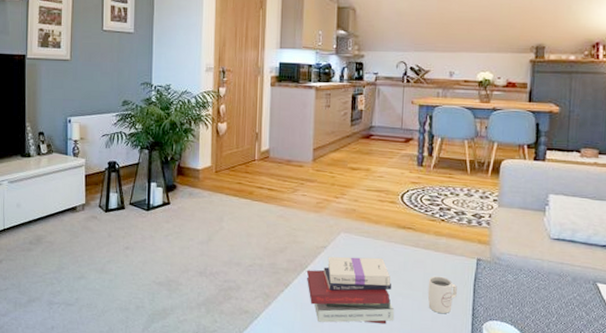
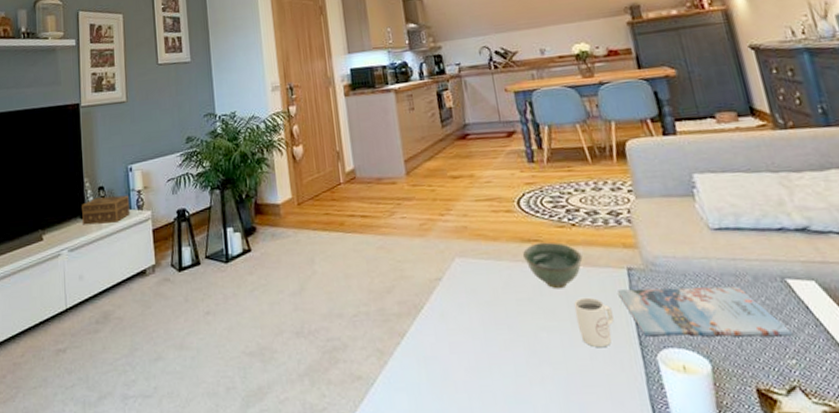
decorative box: none [23,141,67,164] -> present [82,195,131,225]
books: present [306,256,395,323] -> none [423,284,544,379]
bowl: none [396,230,444,267] -> present [522,242,583,289]
magazine: none [465,274,589,324] -> present [618,286,792,337]

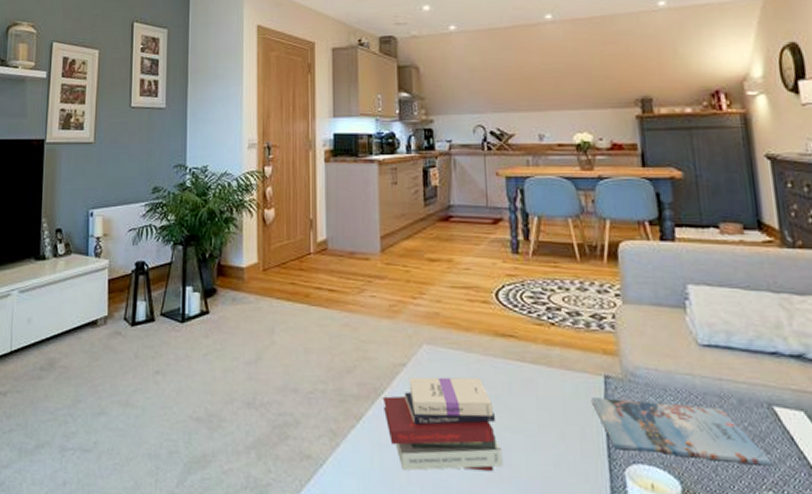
decorative box: present [82,195,131,225] -> none [36,240,87,268]
books: none [423,284,544,379] -> present [382,377,504,471]
bowl: present [522,242,583,289] -> none [494,338,558,390]
mug: present [573,297,614,348] -> none [543,401,584,456]

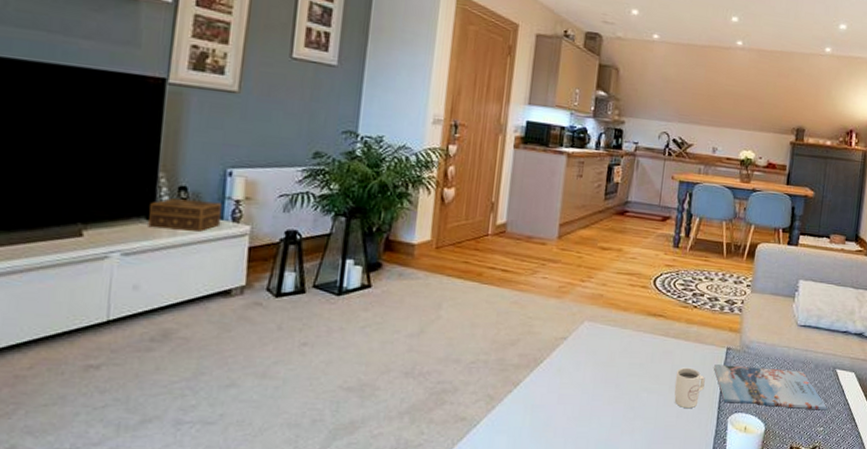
decorative box: none [36,240,87,268] -> present [148,198,222,232]
books: present [382,377,504,471] -> none [541,349,638,426]
mug: none [543,401,584,456] -> present [674,367,705,409]

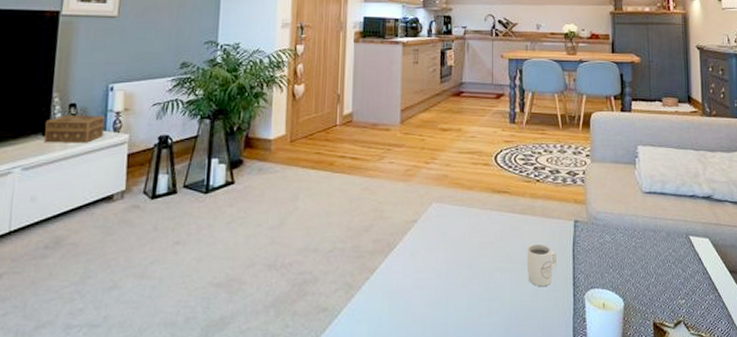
magazine: present [714,364,827,411] -> none [564,238,686,281]

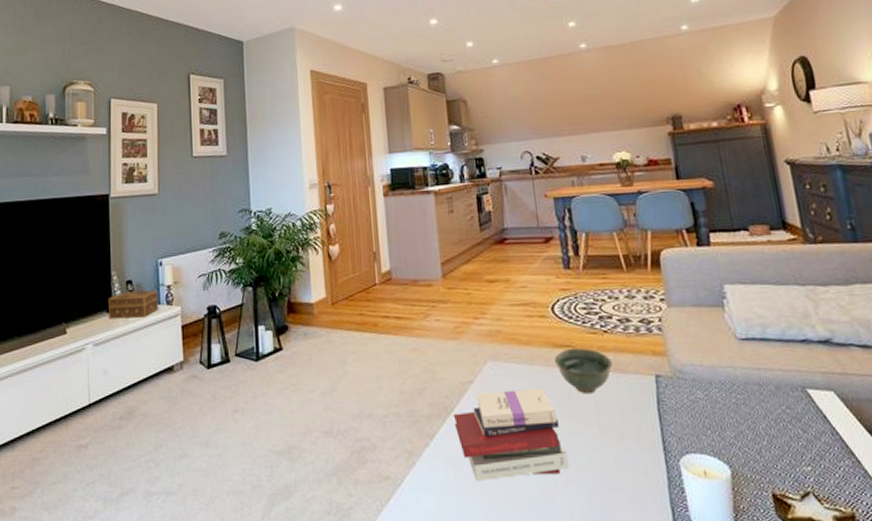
books: none [395,229,493,312] -> present [453,389,570,481]
bowl: none [491,194,541,236] -> present [554,348,613,394]
mug: present [526,243,556,287] -> none [601,402,640,453]

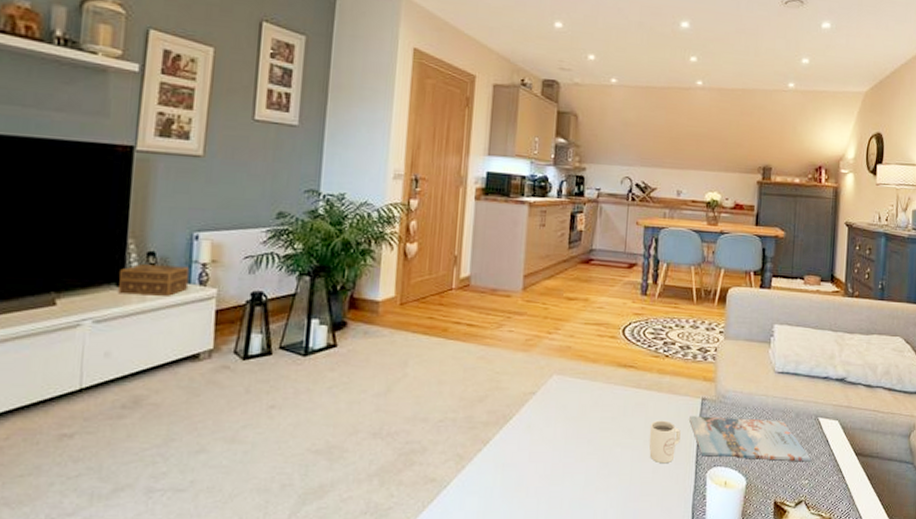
books: present [453,389,570,481] -> none [510,403,612,485]
bowl: present [554,348,613,394] -> none [616,368,668,411]
mug: none [601,402,640,453] -> present [649,420,681,464]
magazine: none [645,394,809,444] -> present [689,416,811,462]

